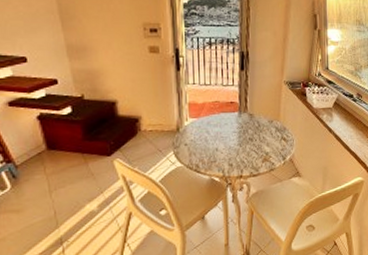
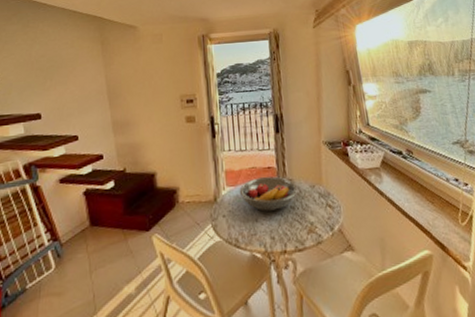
fruit bowl: none [201,111,257,142] -> present [239,176,298,211]

